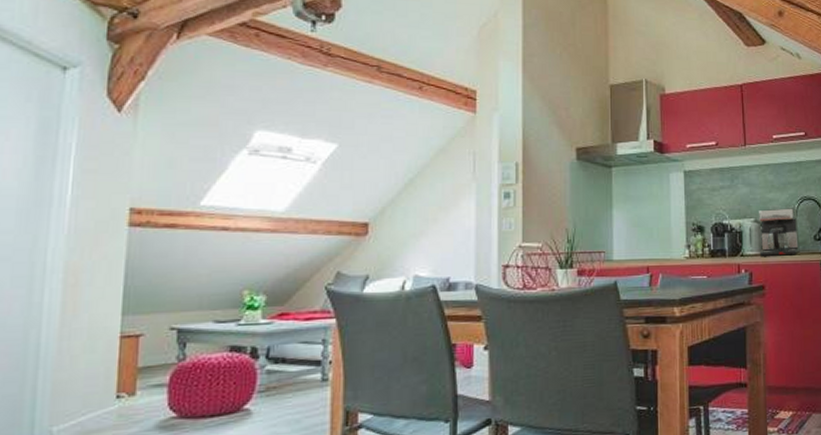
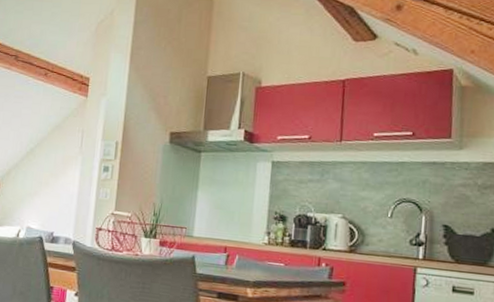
coffee maker: present [758,208,800,257] -> none [343,206,393,258]

